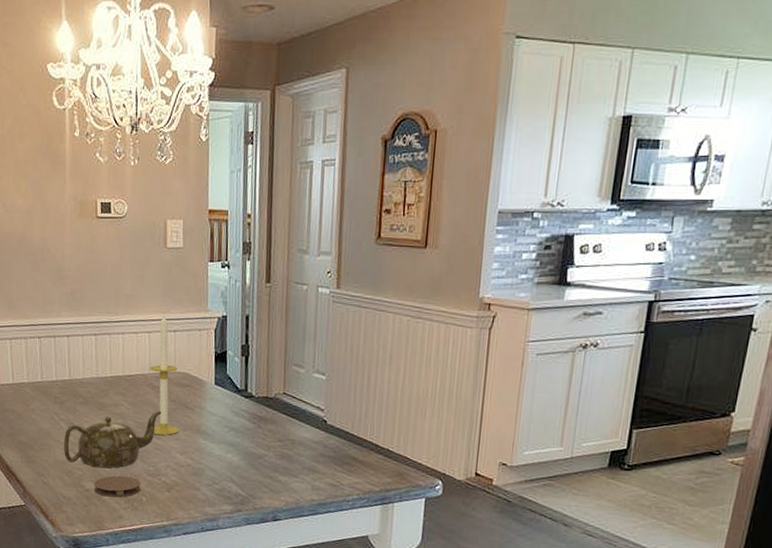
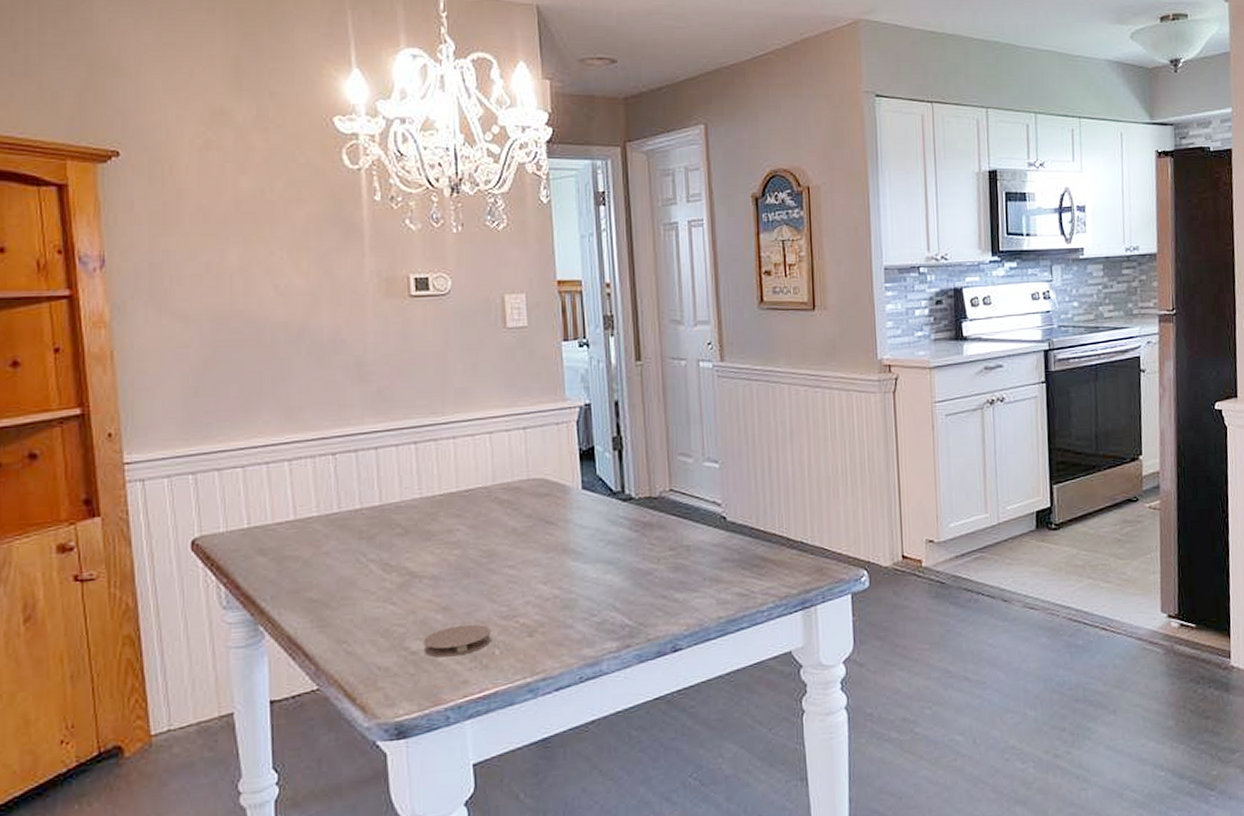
teapot: present [63,411,162,468] -> none [375,532,514,619]
candle: present [150,312,179,435] -> none [494,406,540,563]

